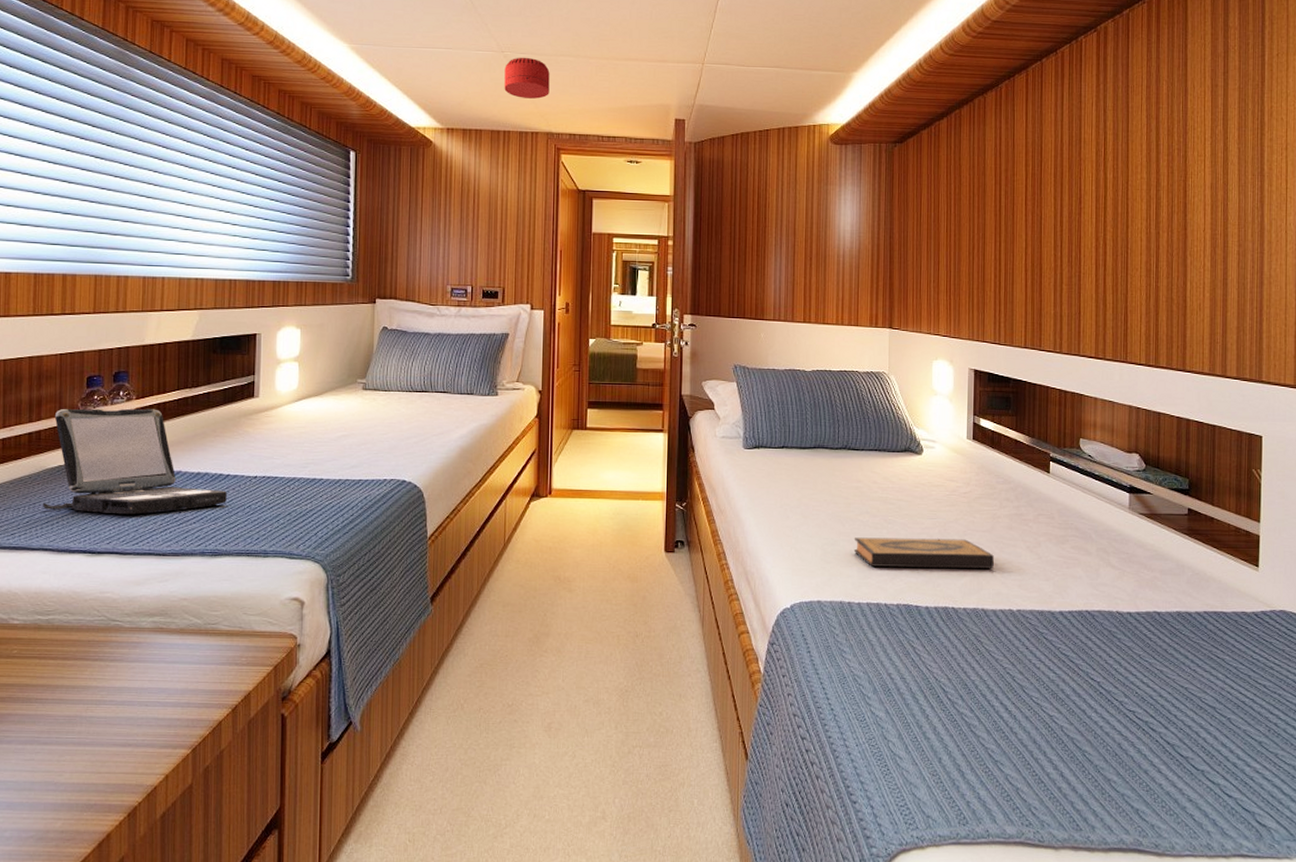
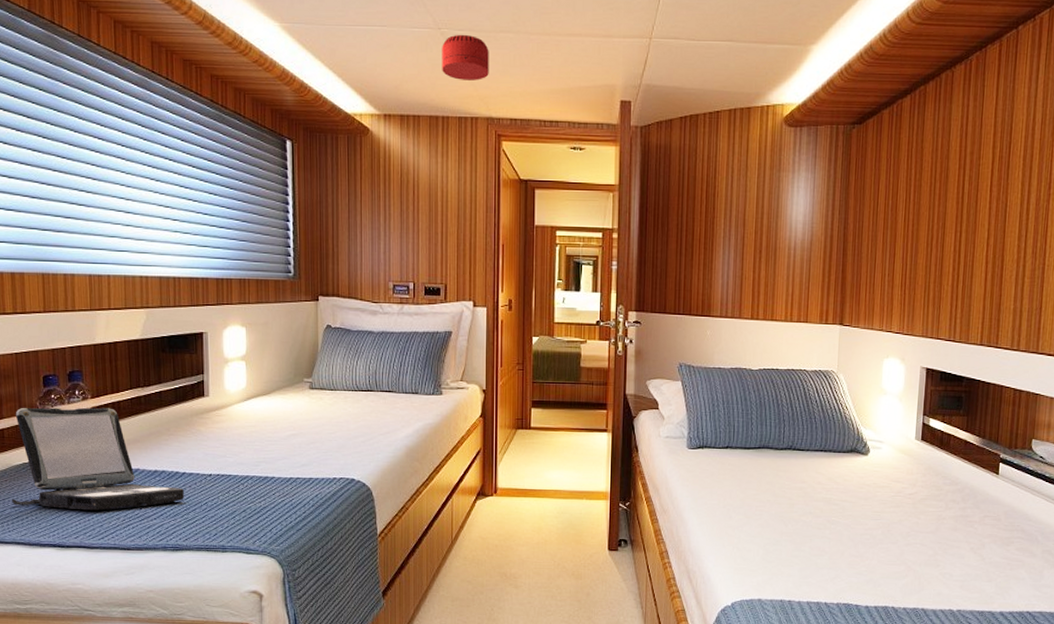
hardback book: present [853,537,994,569] -> none [795,537,937,570]

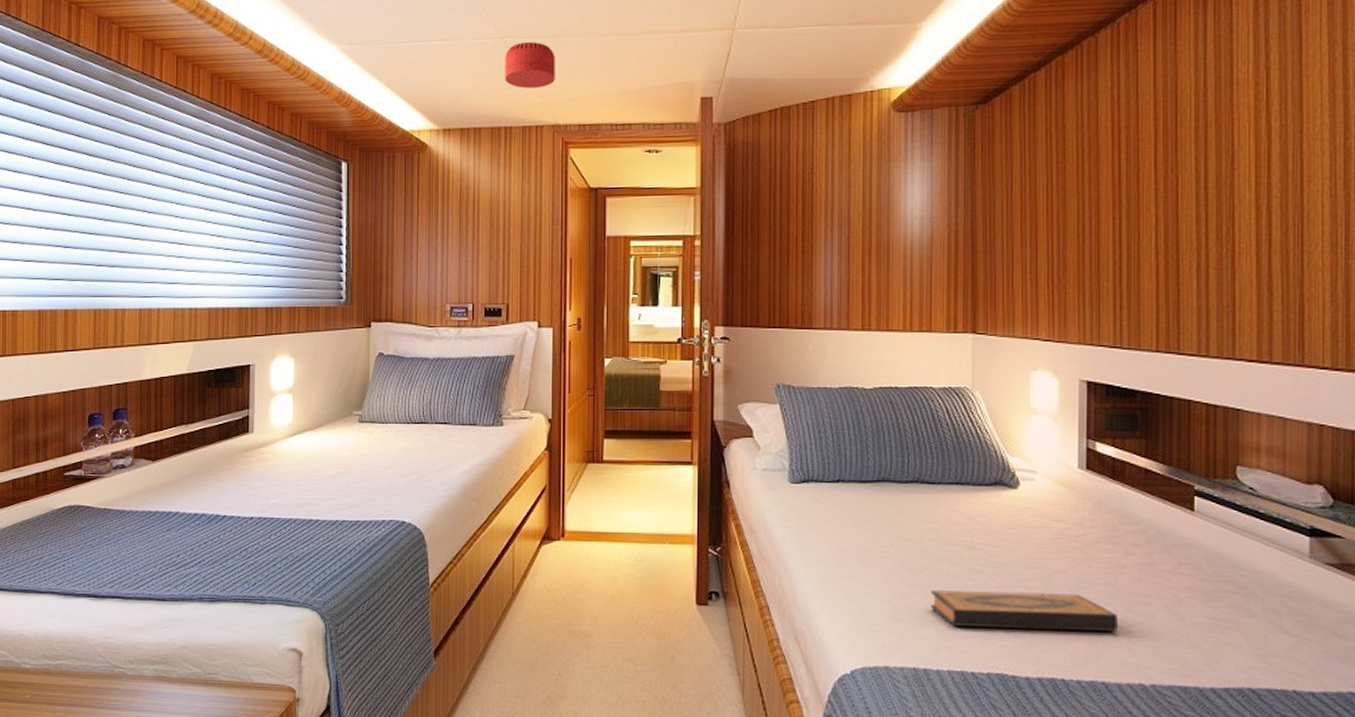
laptop: present [12,407,184,511] -> none [50,447,223,558]
hardback book: none [795,537,937,570] -> present [930,590,1118,632]

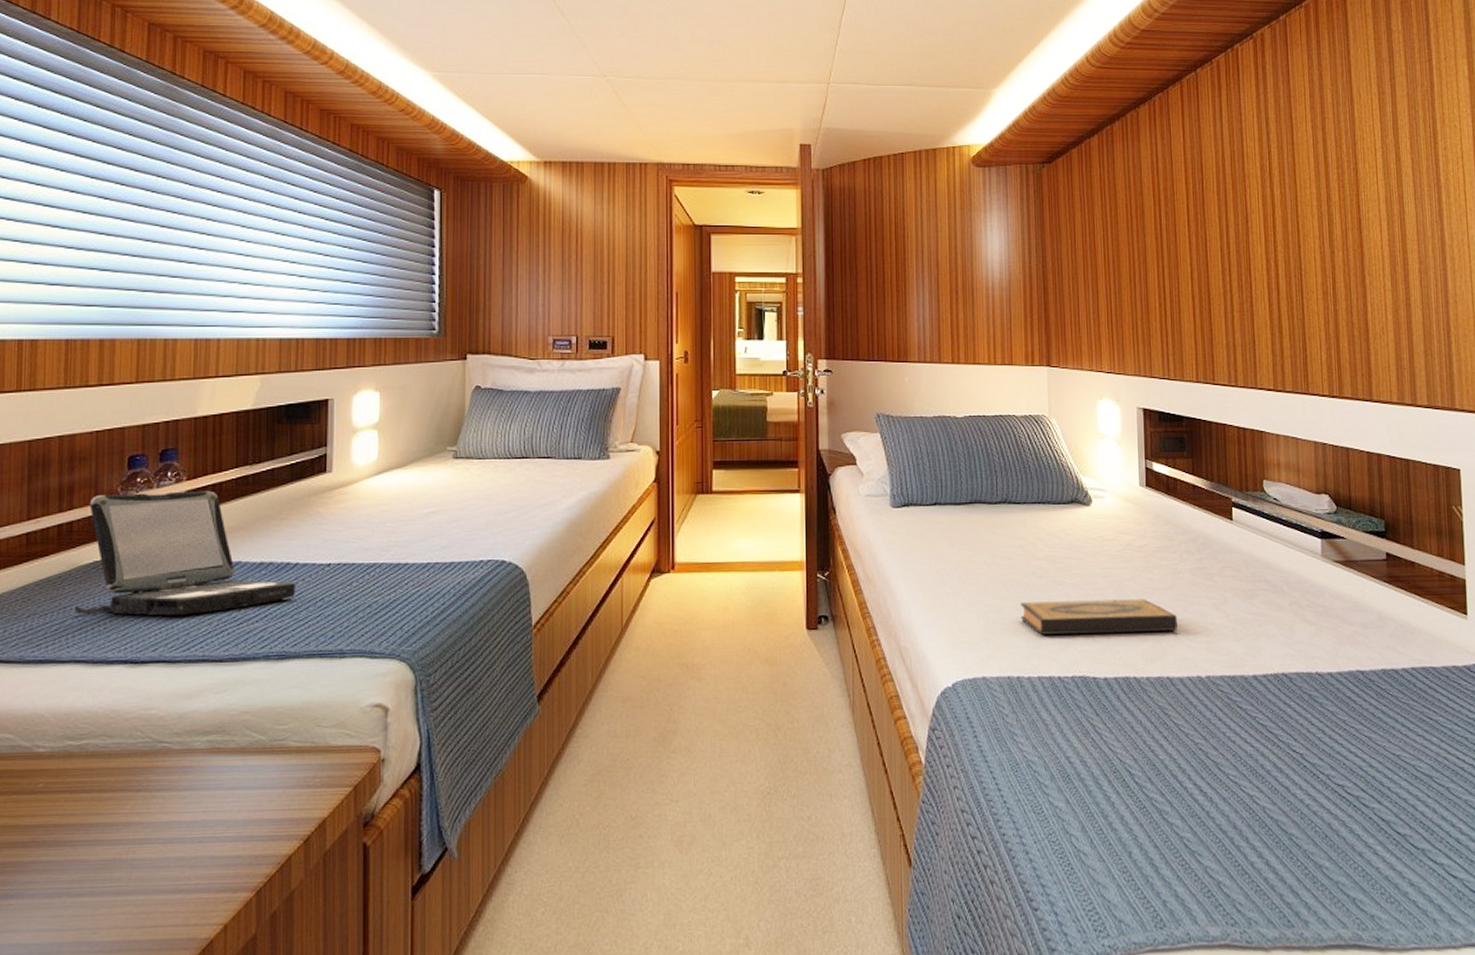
laptop: none [50,447,223,558] -> present [75,490,295,616]
smoke detector: present [505,41,555,89] -> none [607,81,659,126]

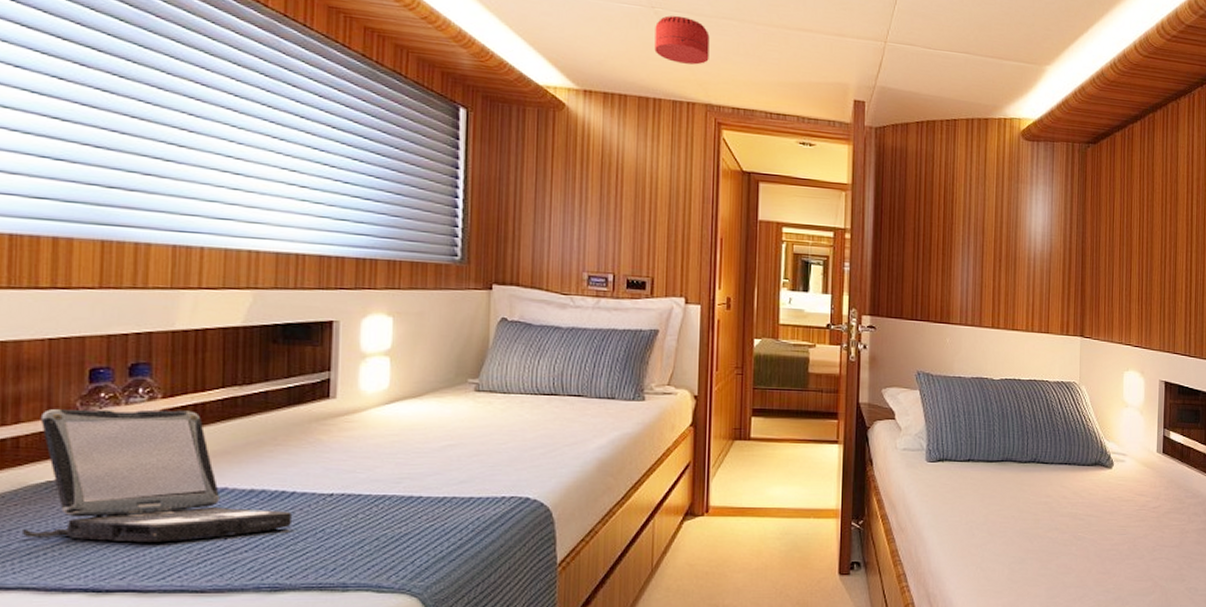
smoke detector: none [607,81,659,126] -> present [654,15,710,65]
hardback book: present [1020,599,1177,635] -> none [1042,555,1182,586]

